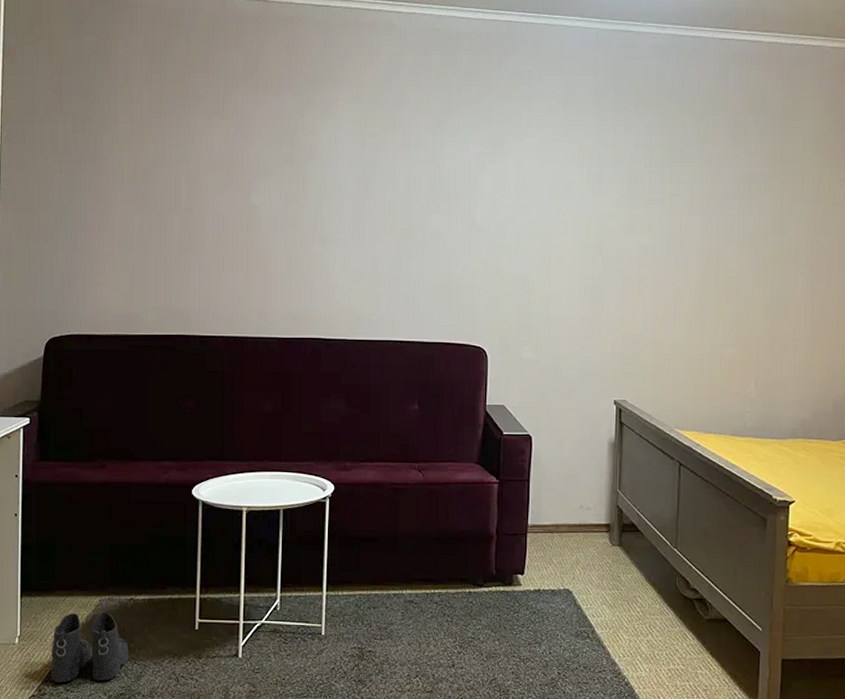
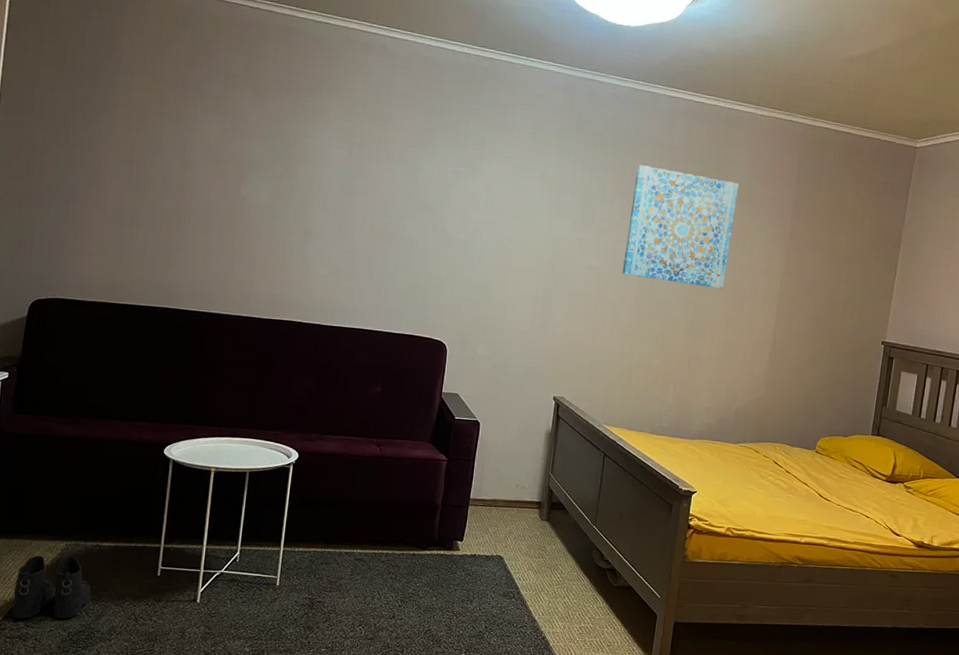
wall art: none [681,122,812,258] -> present [621,165,739,289]

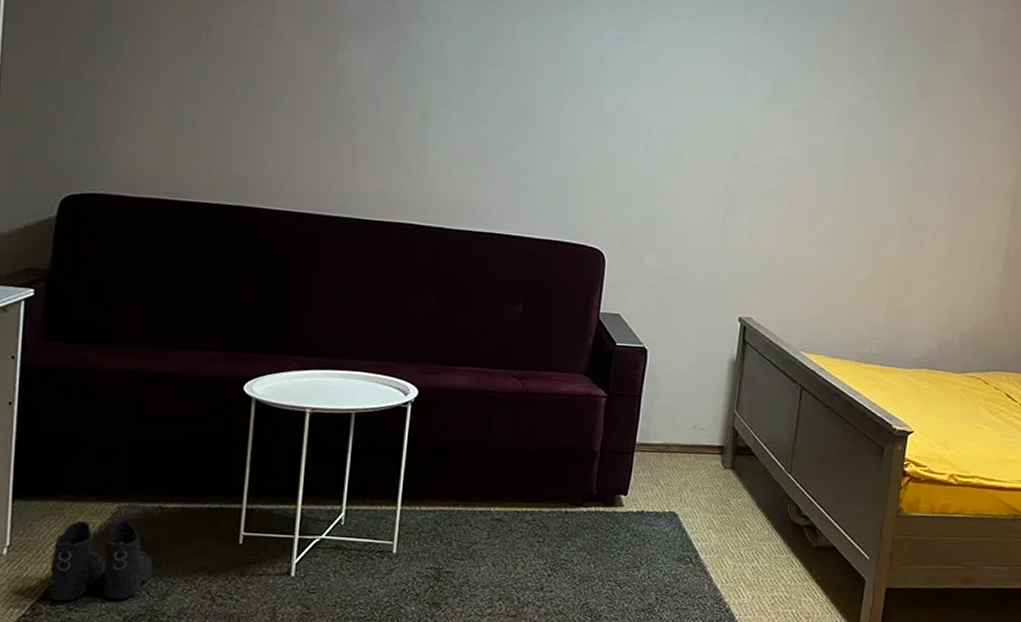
wall art: present [621,165,739,289] -> none [822,31,966,186]

